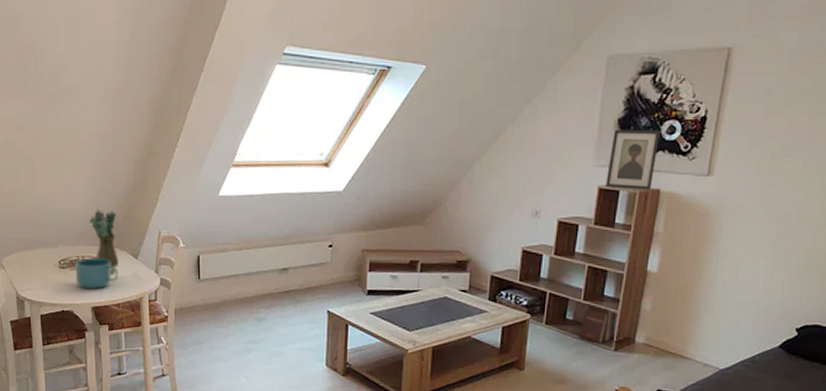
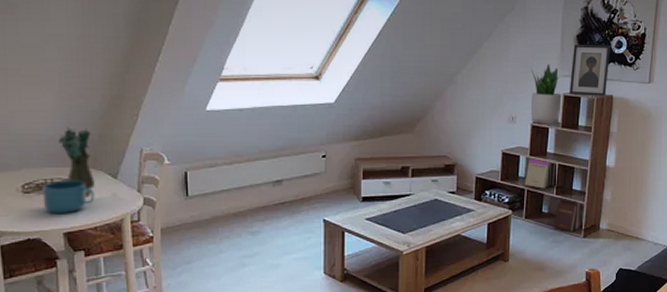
books: none [547,255,587,293] -> present [525,156,558,189]
planter: none [558,152,597,221] -> present [530,63,562,125]

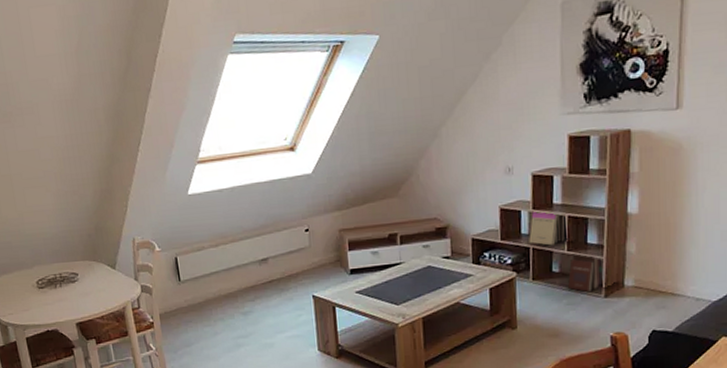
cup: present [42,180,95,213] -> none [53,273,99,305]
vase: present [58,127,95,197] -> none [61,224,97,289]
planter: present [530,63,562,125] -> none [527,102,567,173]
picture frame: present [569,44,611,96] -> none [575,69,624,135]

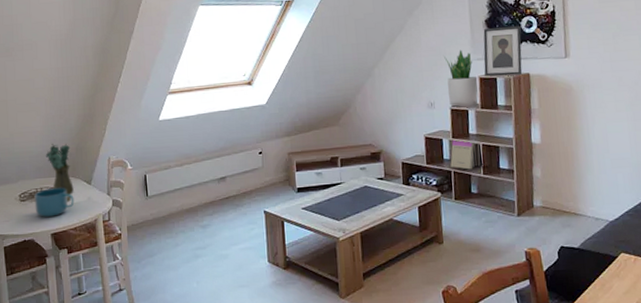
cup: none [53,273,99,305] -> present [34,188,75,217]
vase: none [61,224,97,289] -> present [45,144,74,202]
planter: none [527,102,567,173] -> present [444,49,479,107]
books: present [568,252,606,293] -> none [485,175,518,212]
picture frame: none [575,69,624,135] -> present [483,25,523,77]

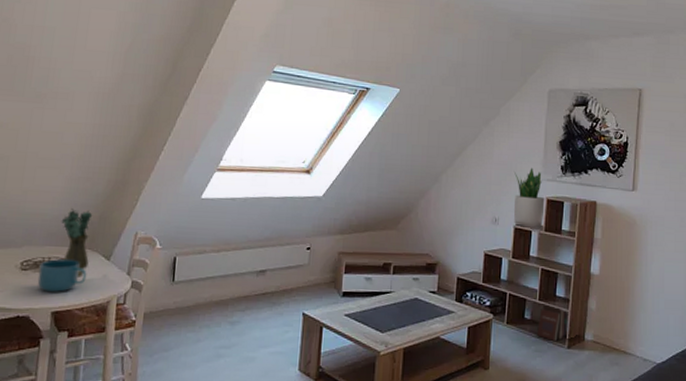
books: present [450,138,485,170] -> none [507,258,541,294]
picture frame: present [483,25,523,77] -> none [553,150,593,202]
books: none [485,175,518,212] -> present [537,302,569,342]

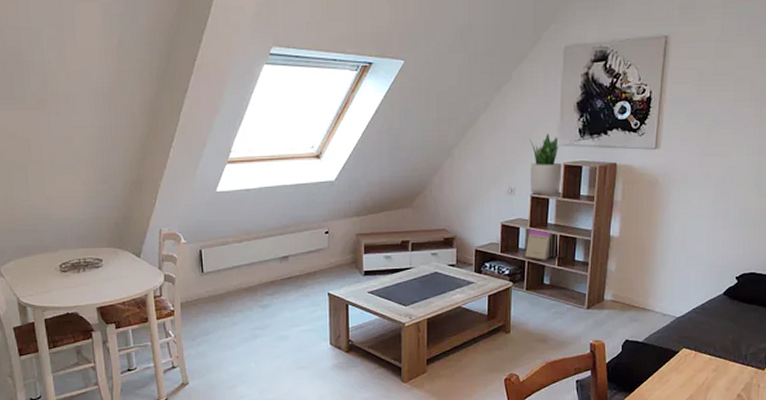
cup: present [37,259,87,292] -> none [77,259,122,290]
vase: present [61,209,93,277] -> none [88,211,122,275]
books: none [507,258,541,294] -> present [525,227,560,260]
books: present [537,302,569,342] -> none [557,267,589,304]

